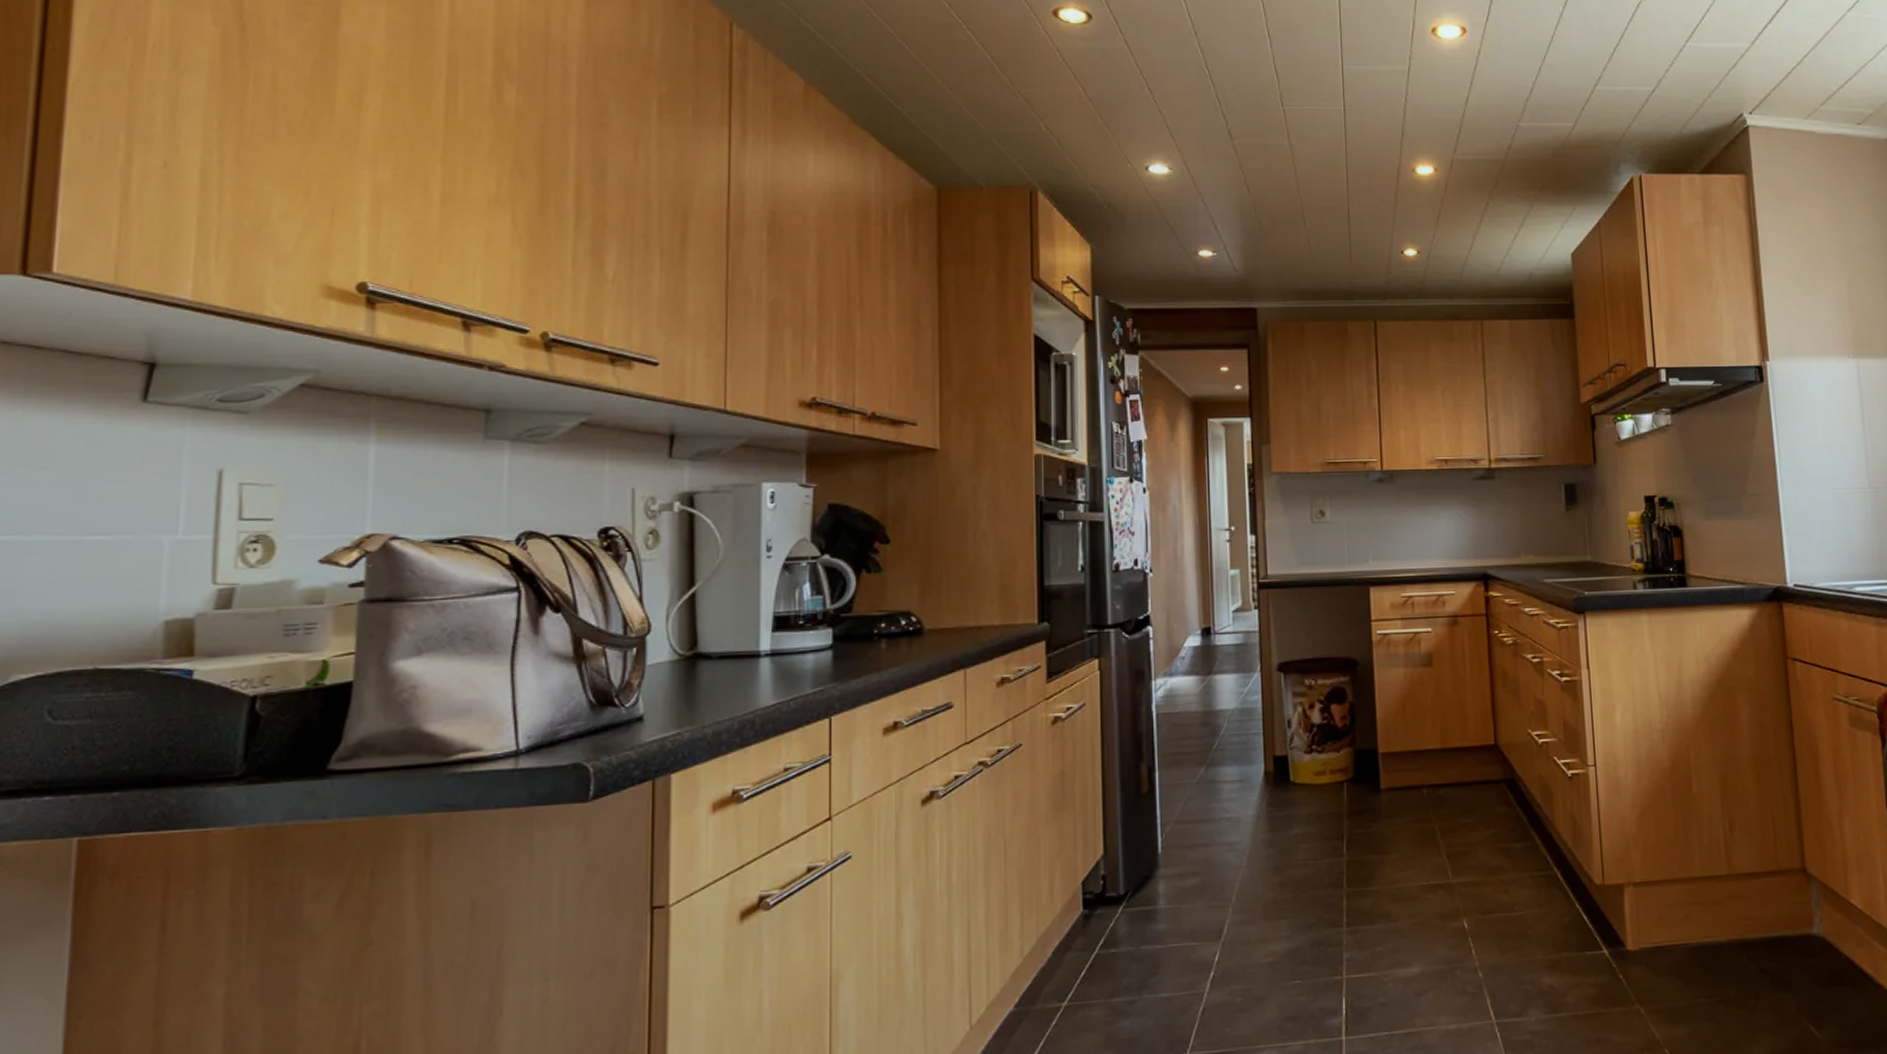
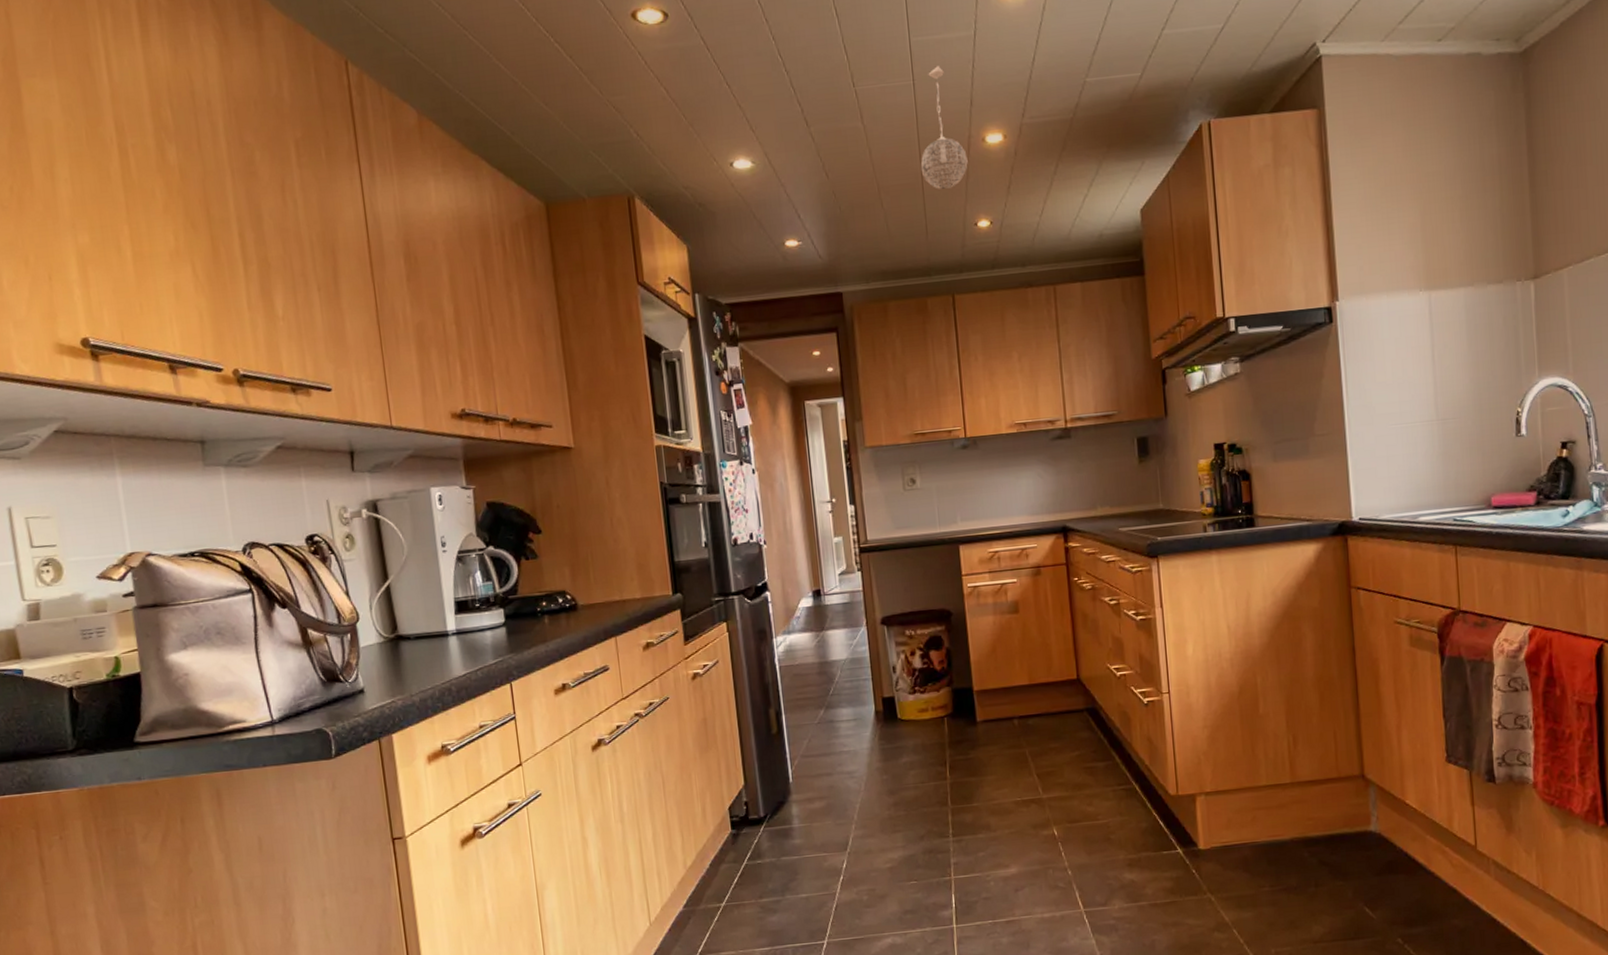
pendant light: none [1347,95,1397,214] -> present [920,66,968,189]

